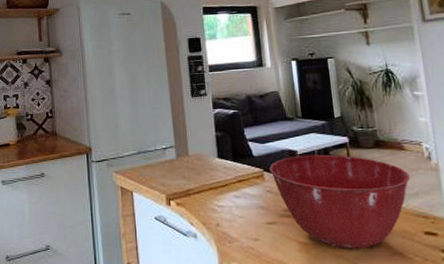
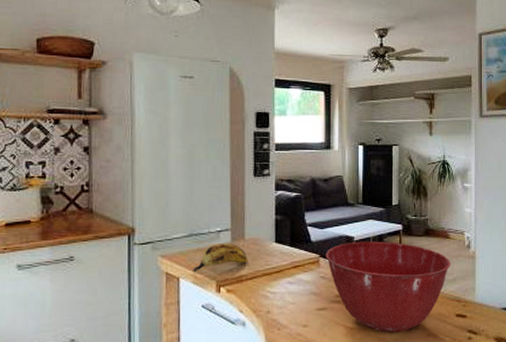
banana: none [144,159,194,186] -> present [193,243,248,272]

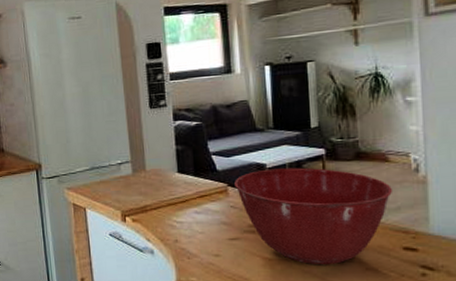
banana: present [193,243,248,272] -> none [97,175,151,202]

